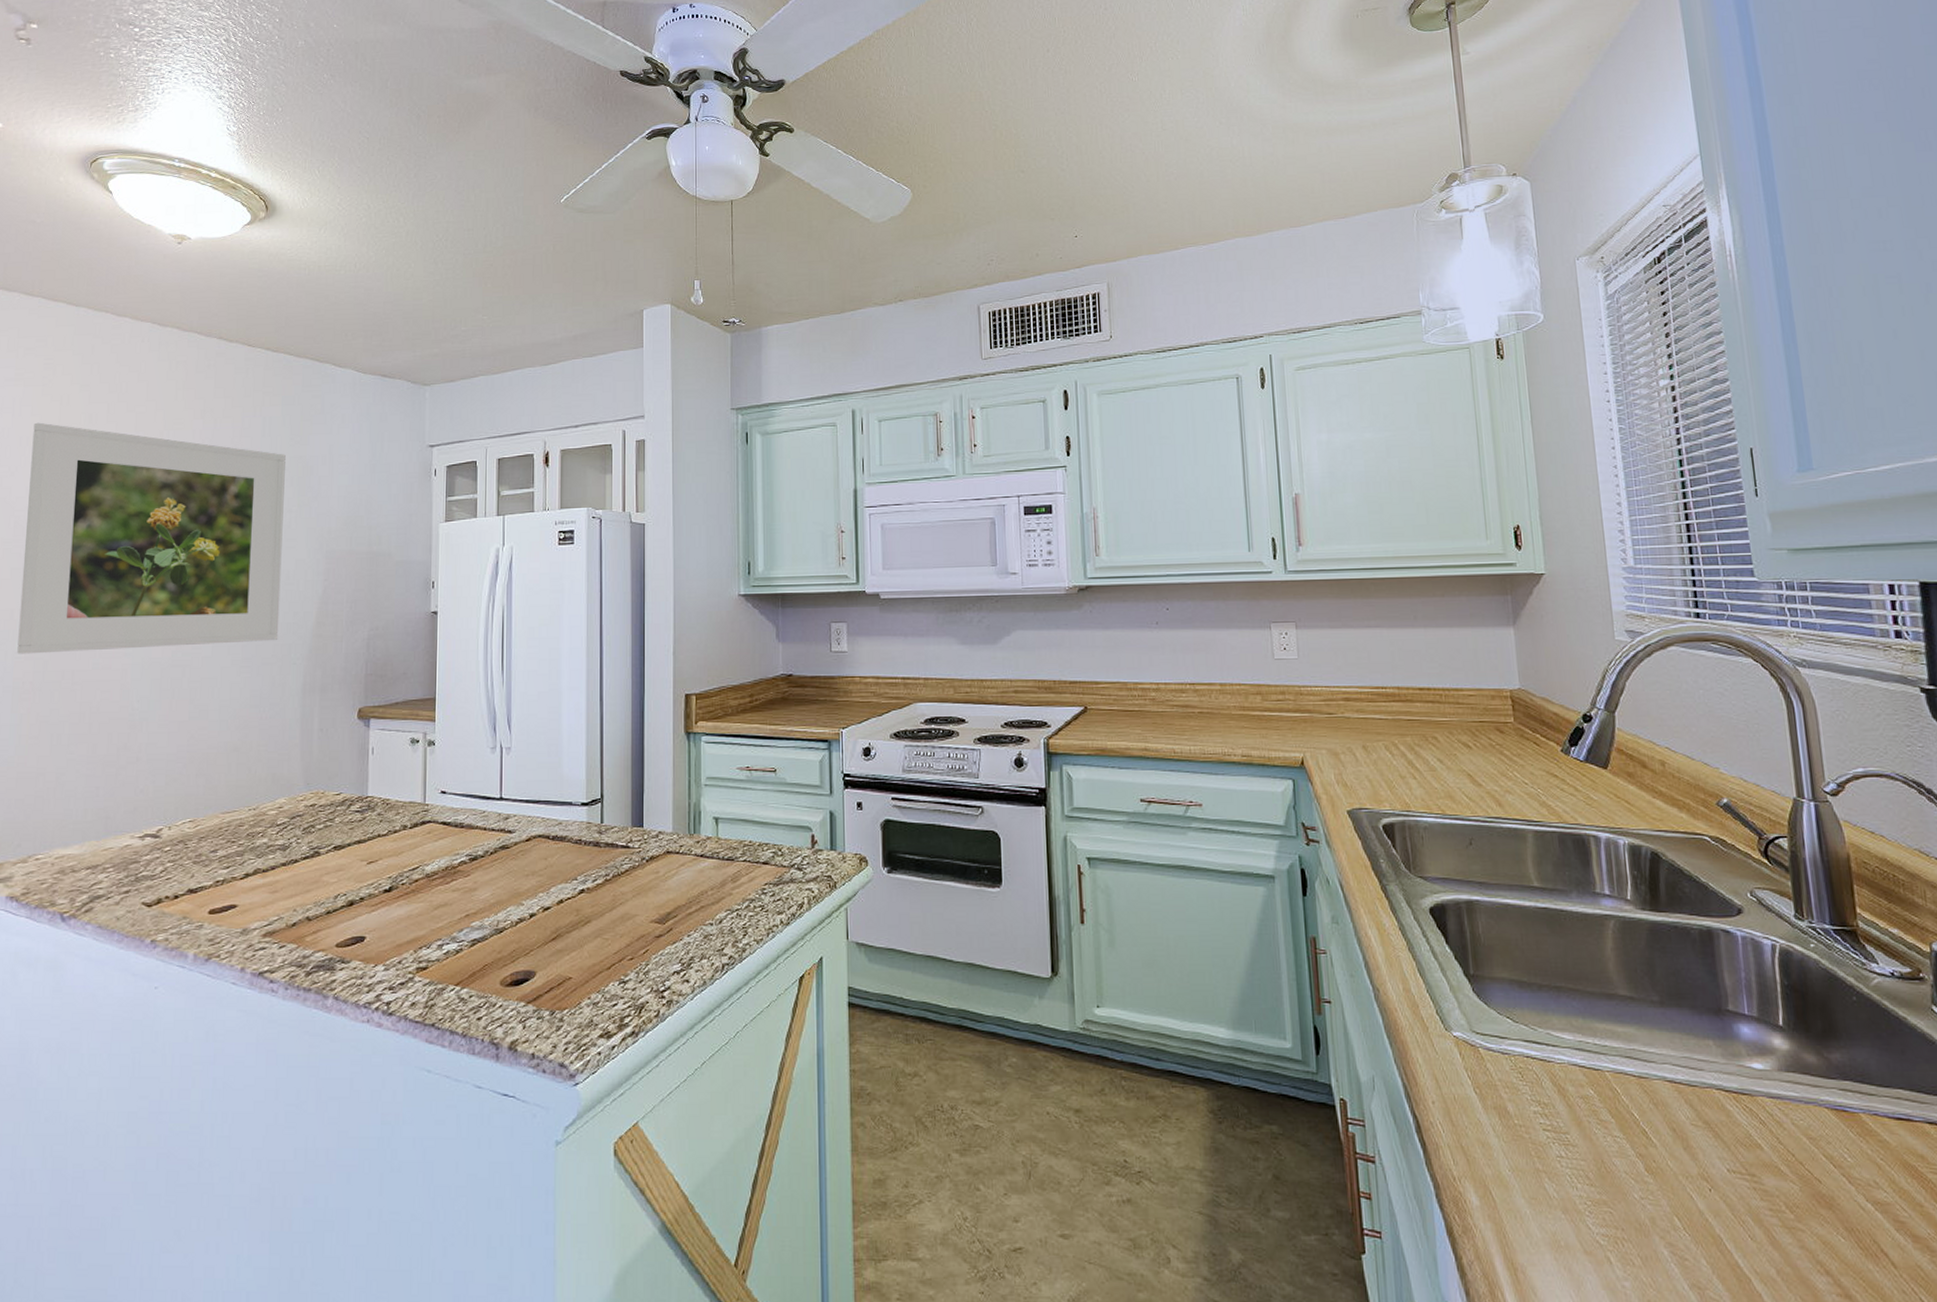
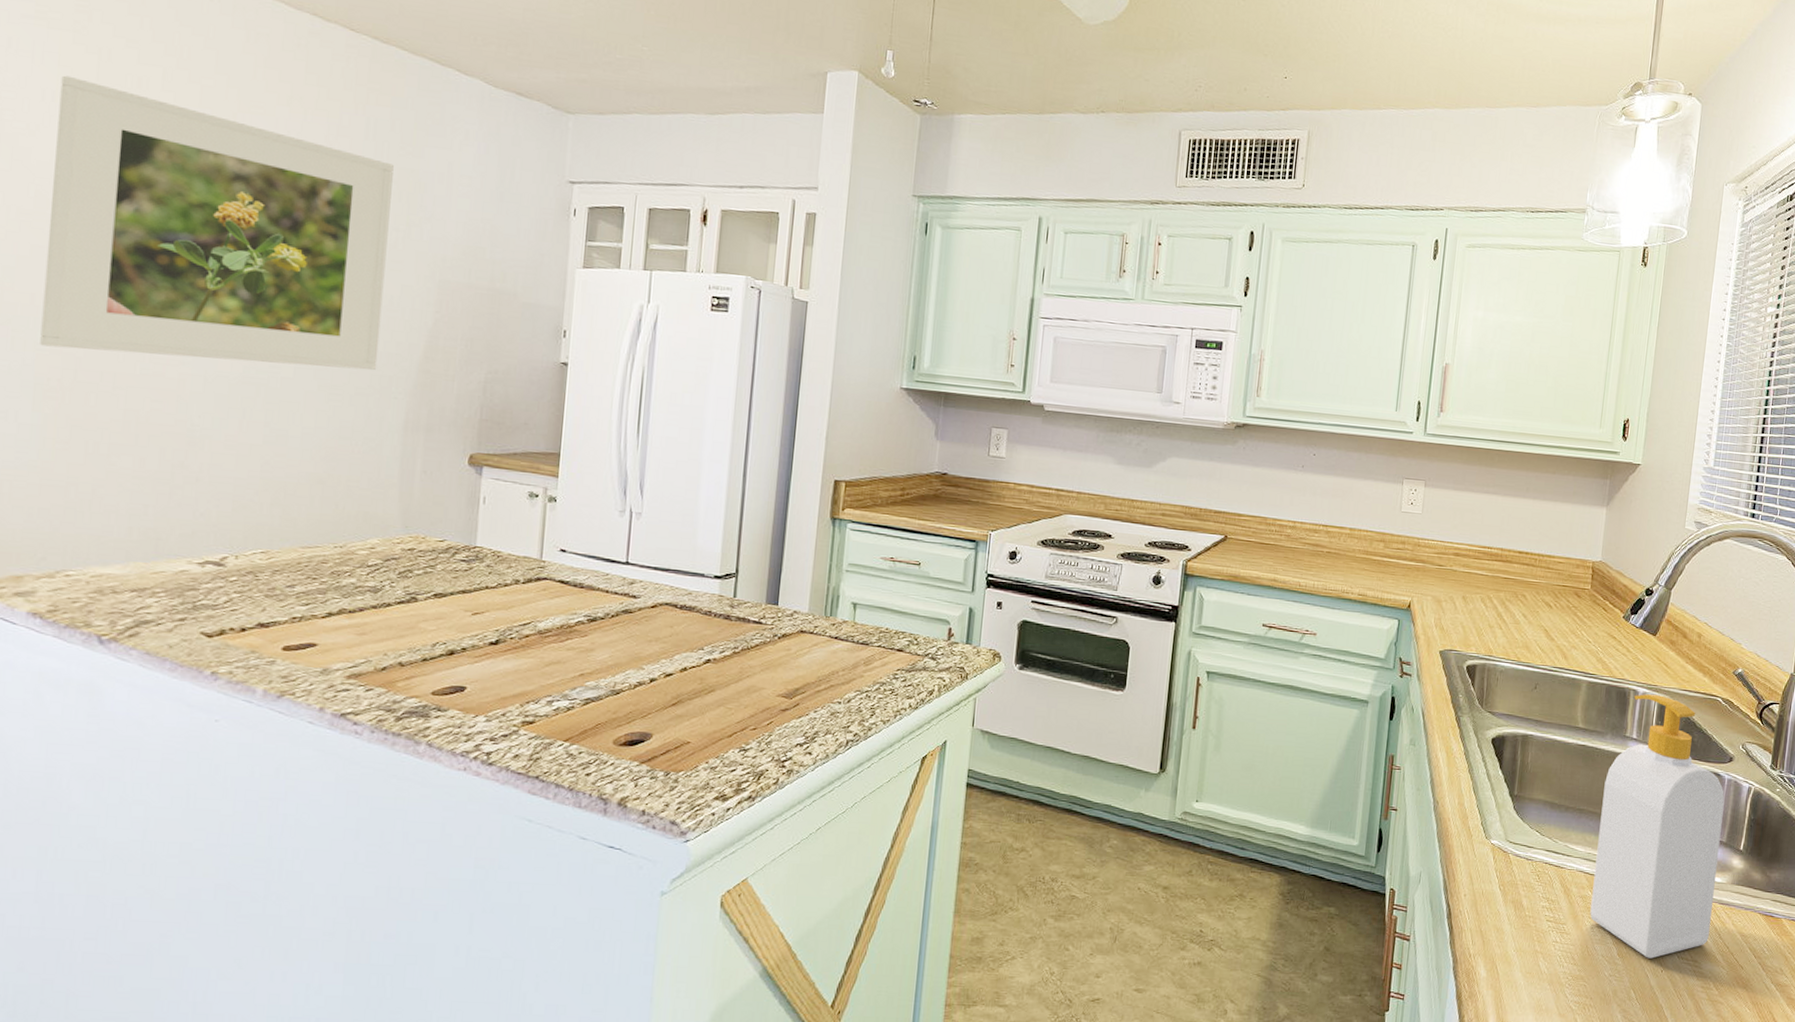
soap bottle: none [1581,838,1764,1174] -> present [1590,694,1725,959]

